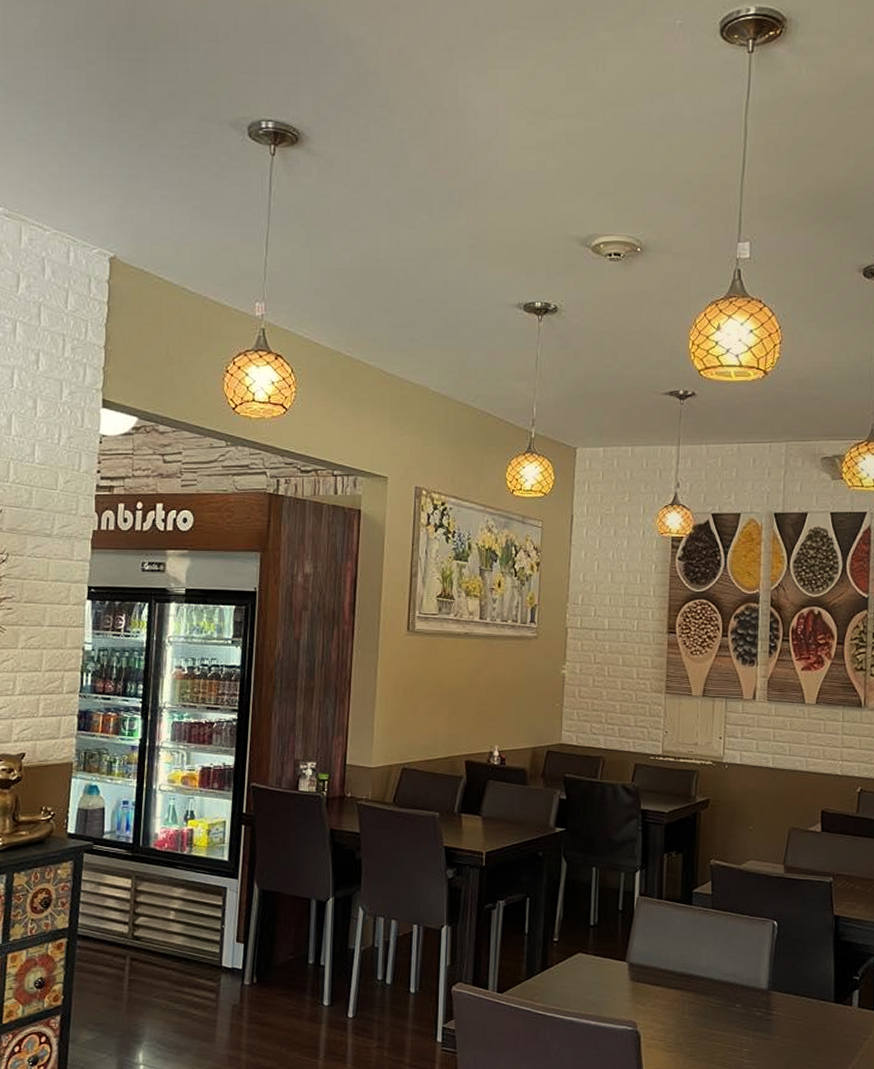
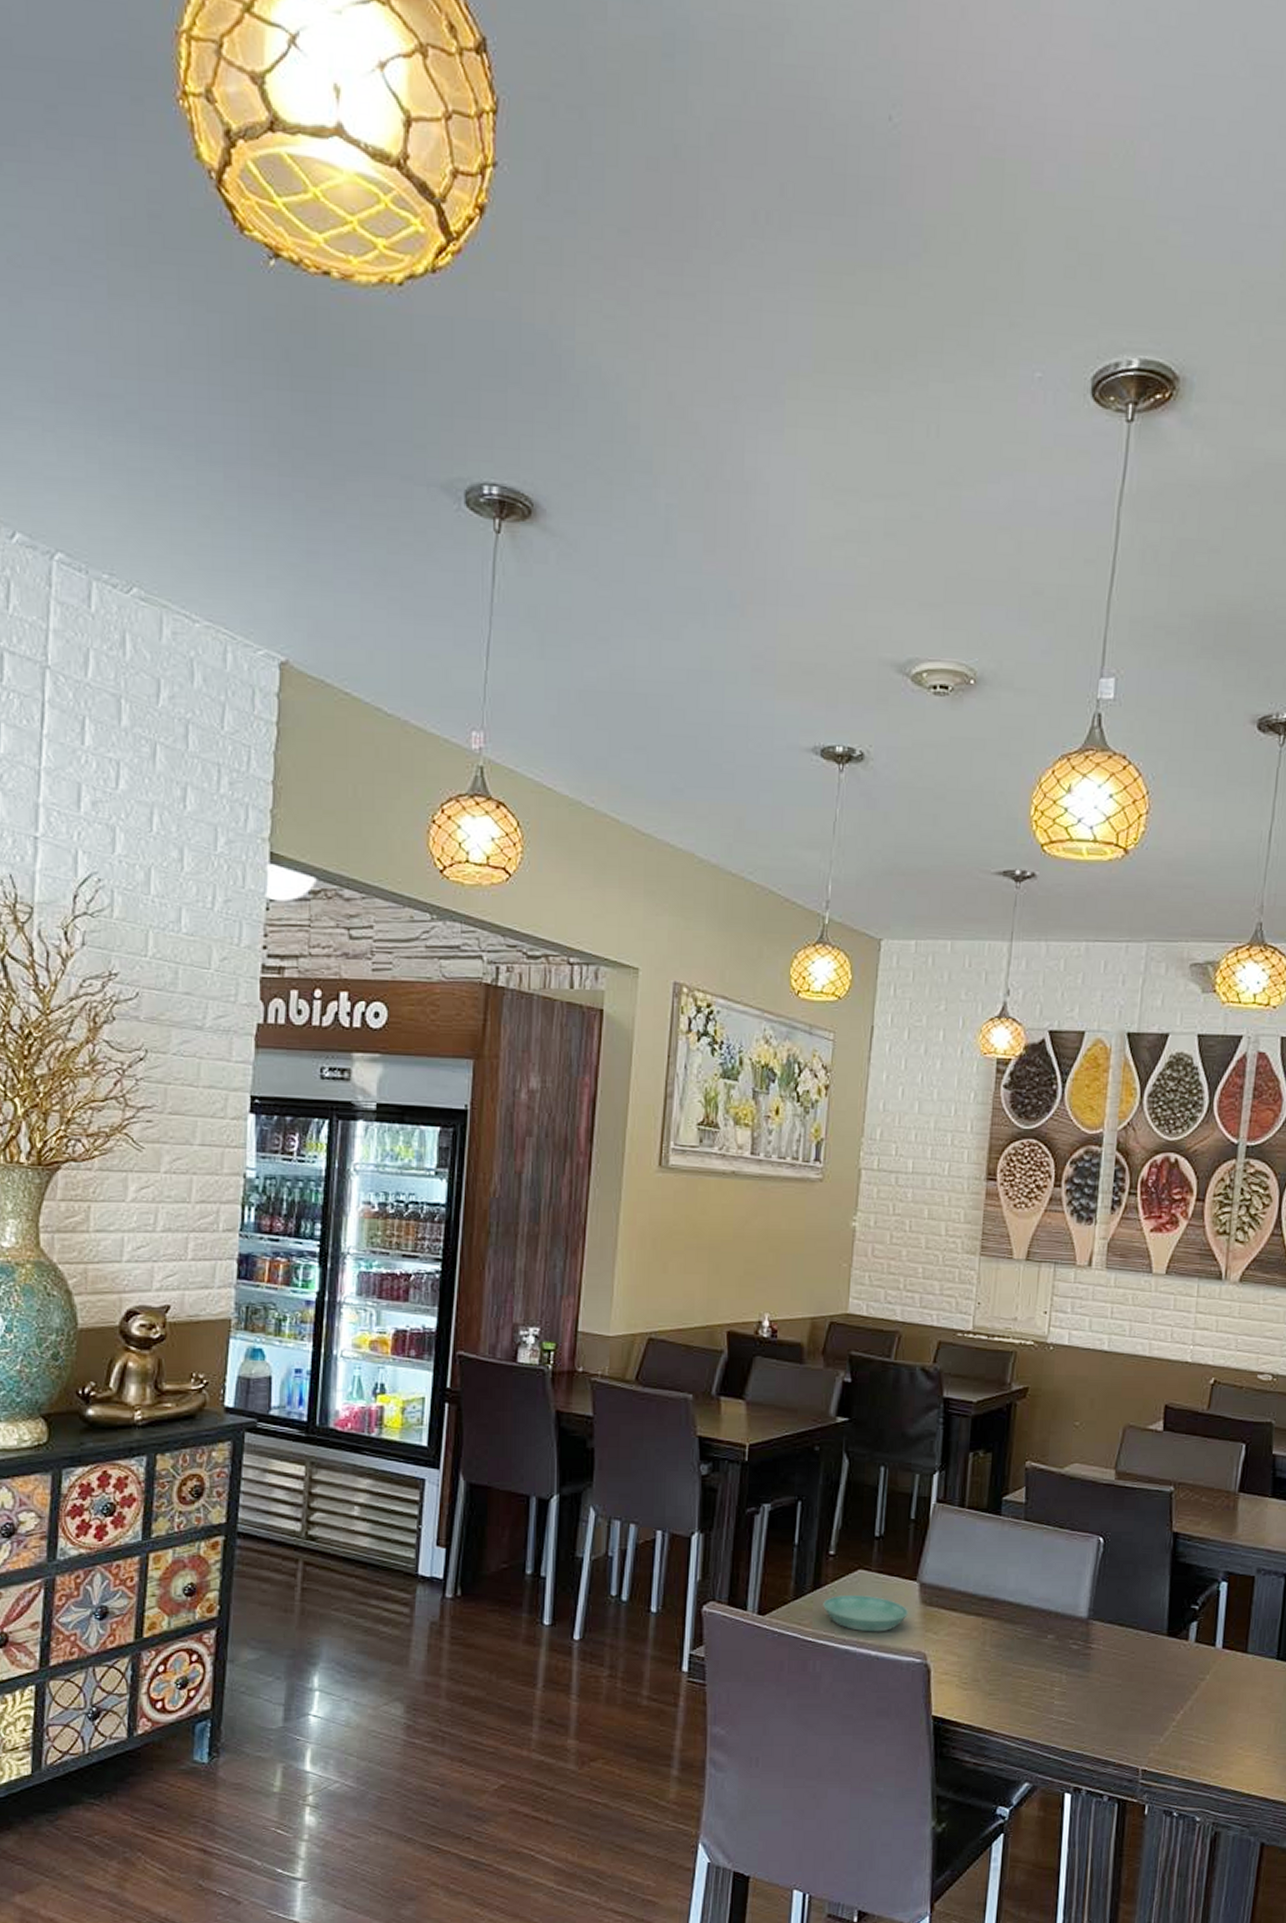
saucer: none [550,975,620,1005] -> present [823,1595,908,1632]

